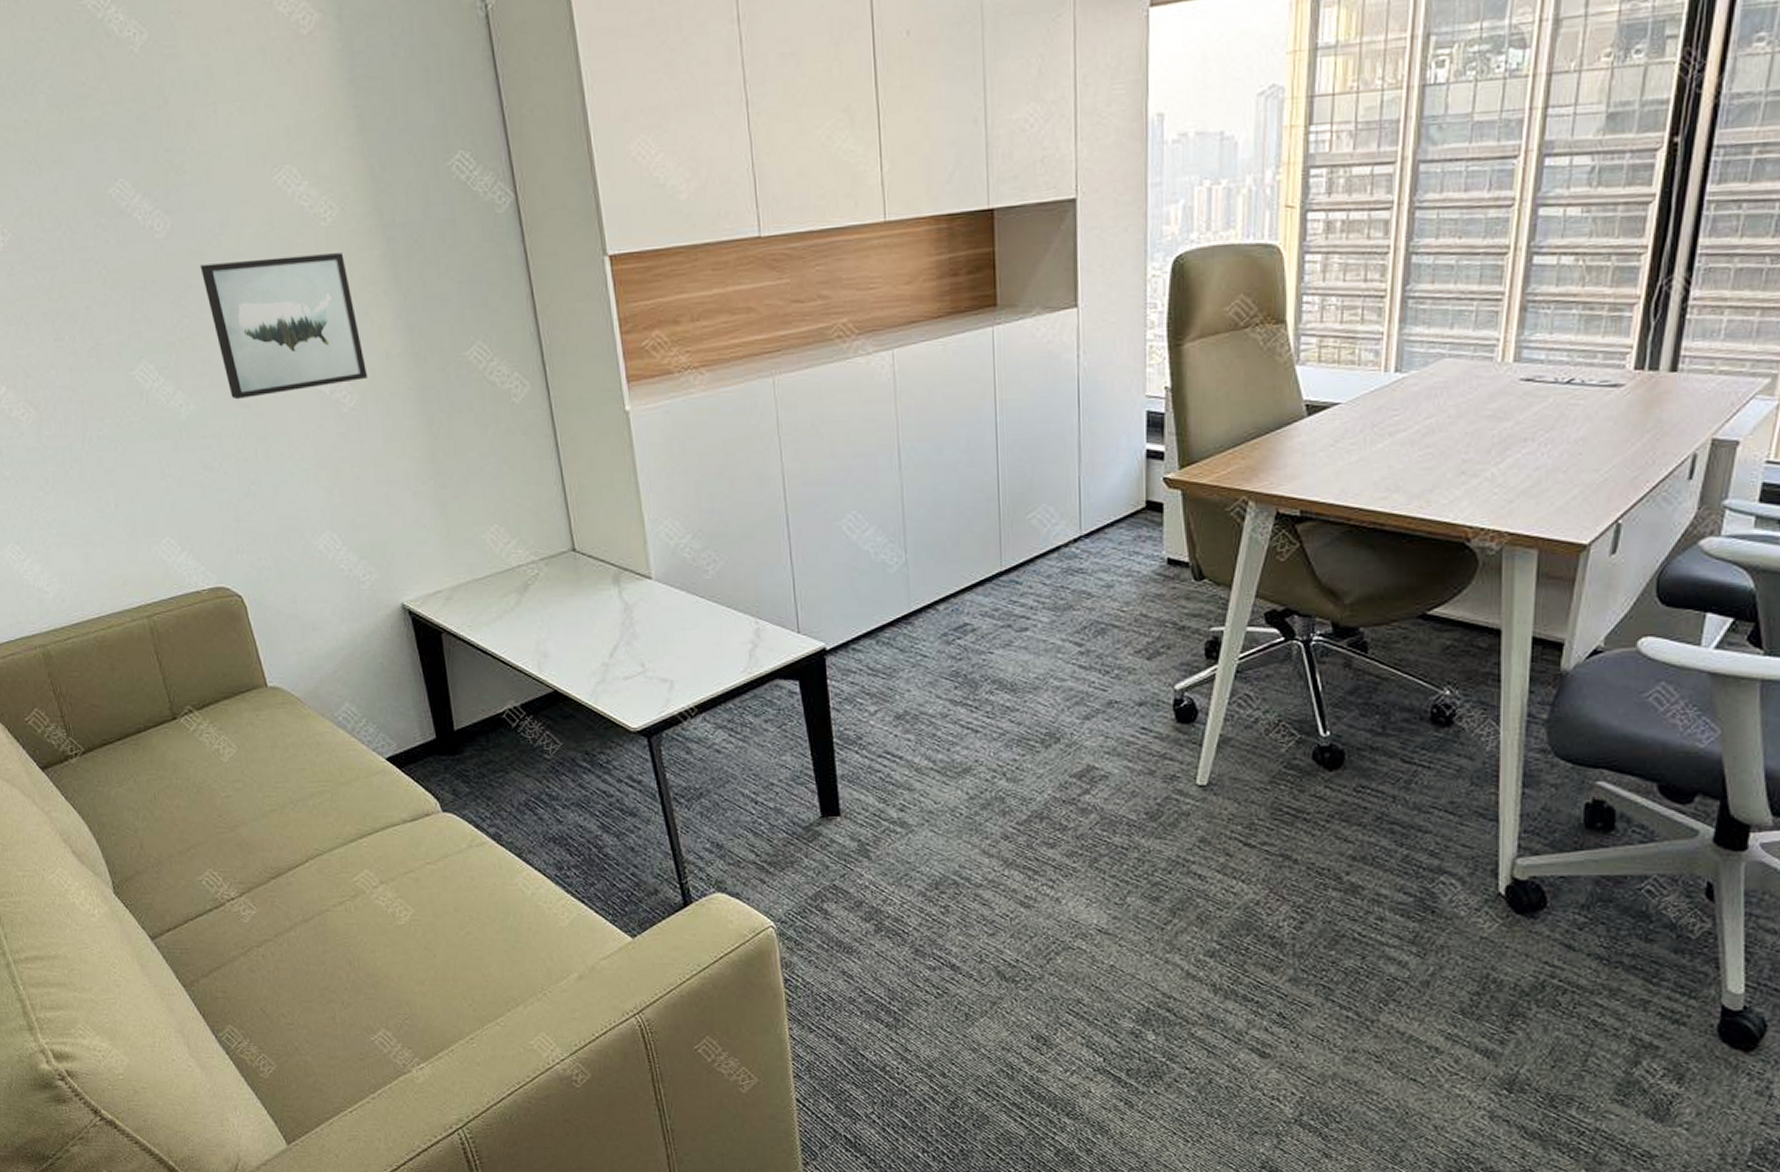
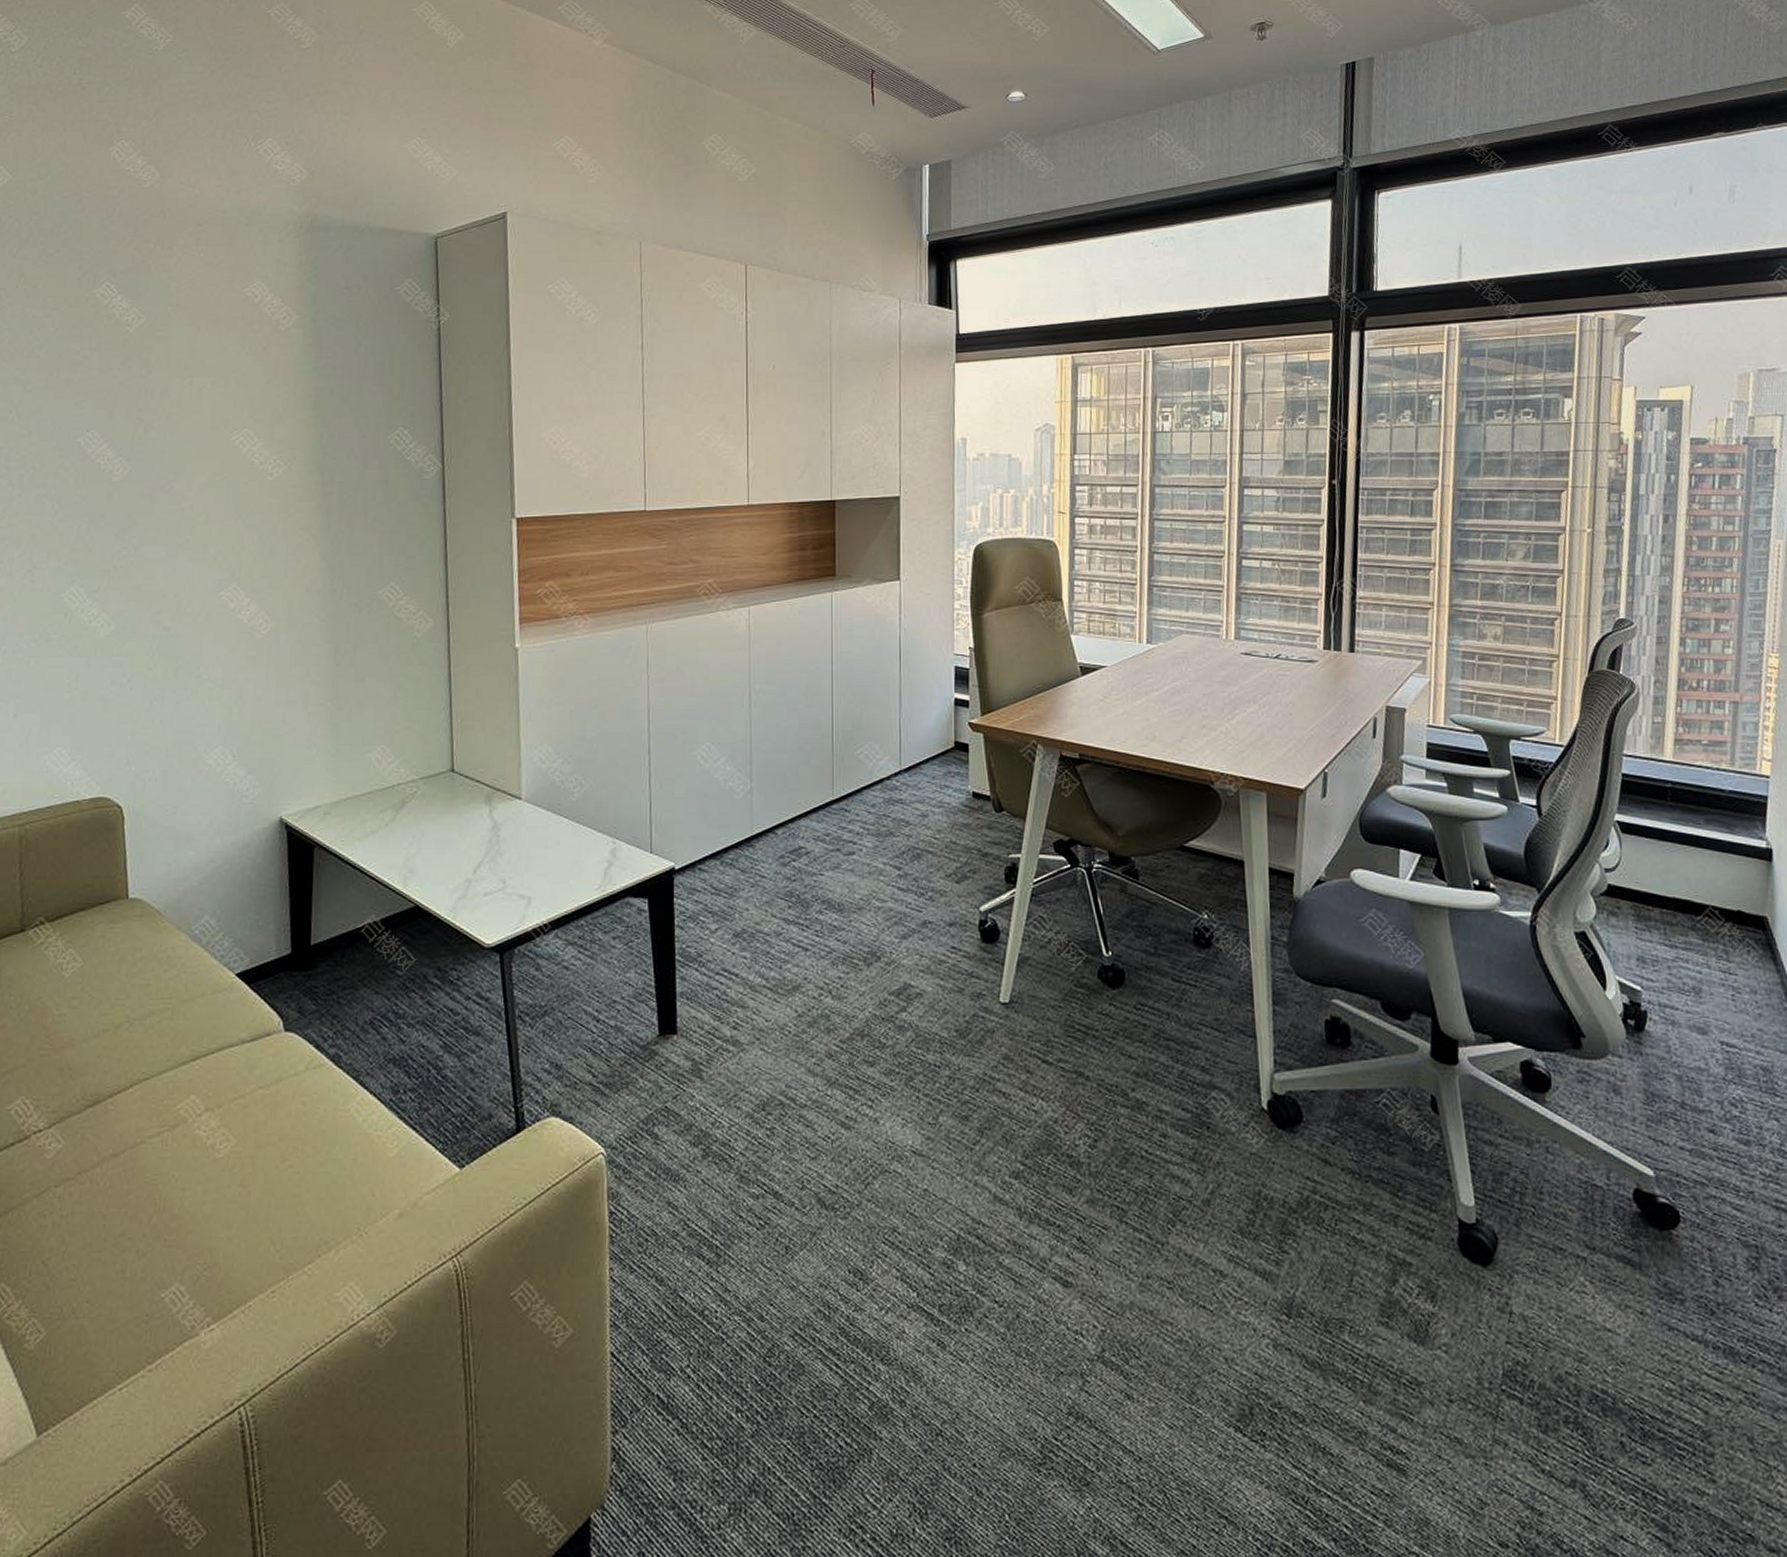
wall art: present [199,253,367,400] -> none [148,503,286,623]

